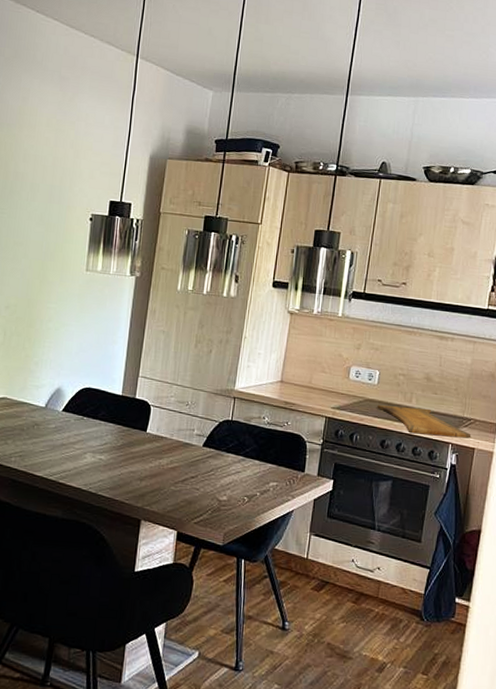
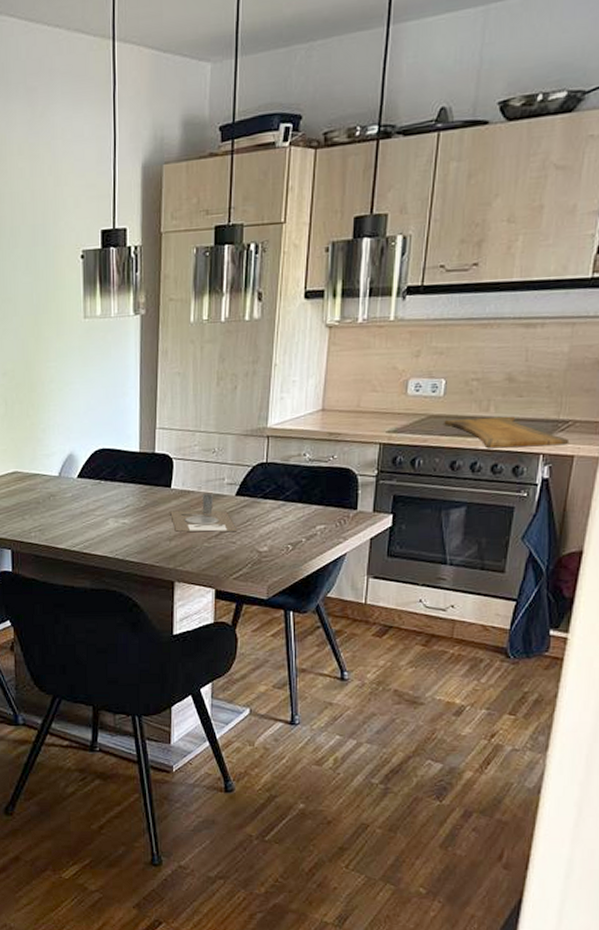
place setting: none [143,440,202,479] -> present [170,493,238,532]

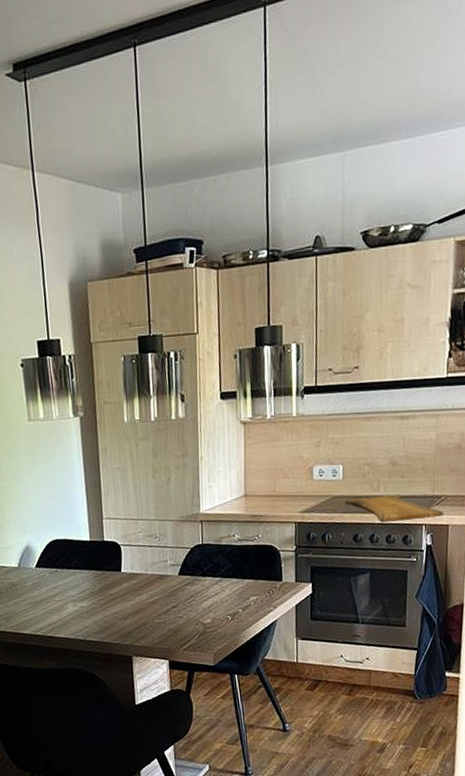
place setting: present [170,493,238,532] -> none [122,574,183,611]

